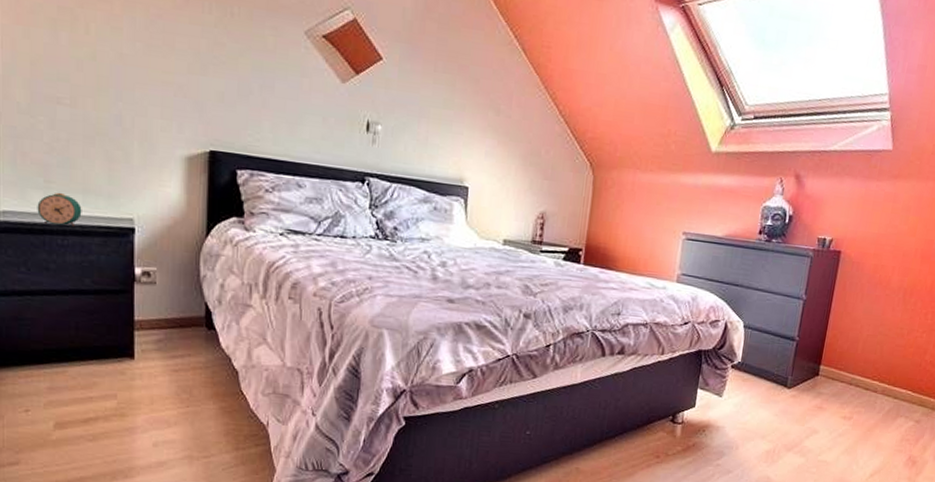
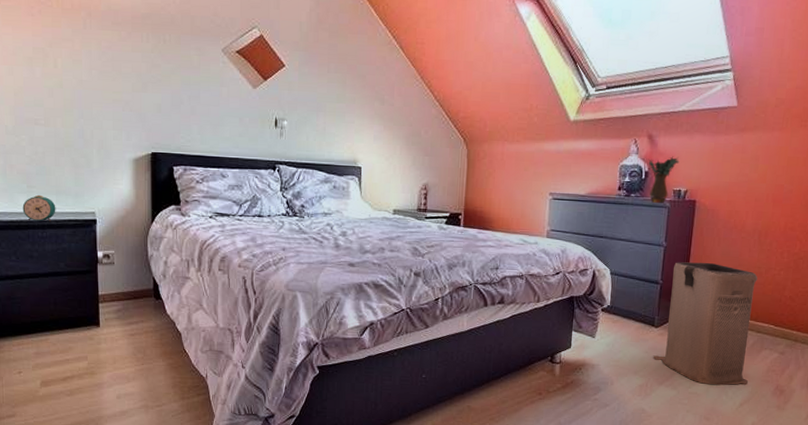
laundry basket: none [783,317,899,455] -> present [653,262,758,386]
vase: none [792,200,827,253] -> present [648,156,680,204]

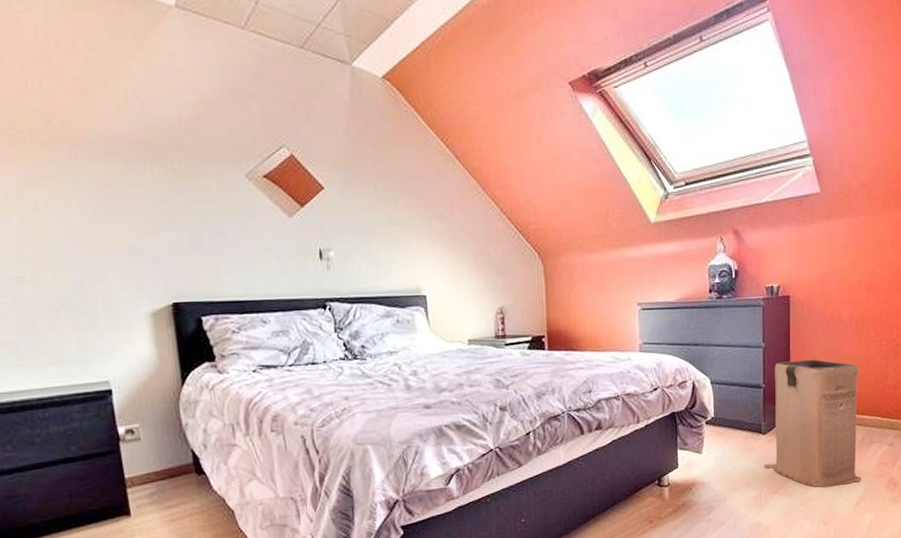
alarm clock: present [22,194,56,221] -> none [13,367,59,401]
vase: present [648,156,680,204] -> none [737,251,769,304]

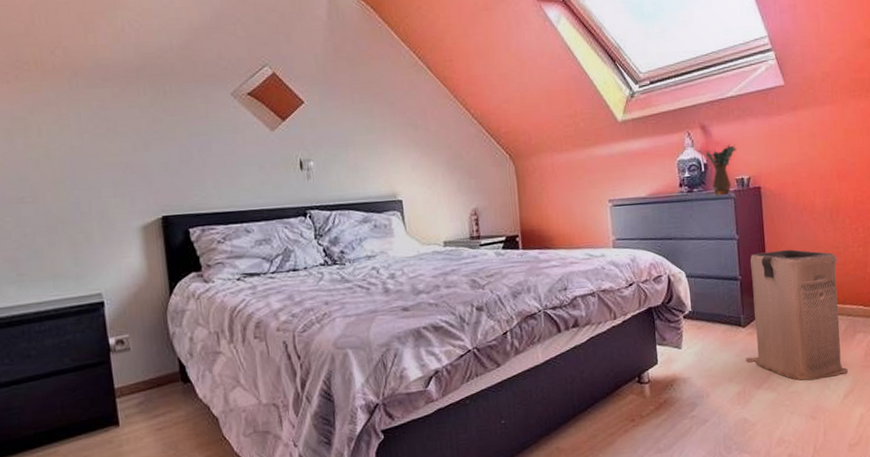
vase: none [737,251,769,304] -> present [705,144,737,196]

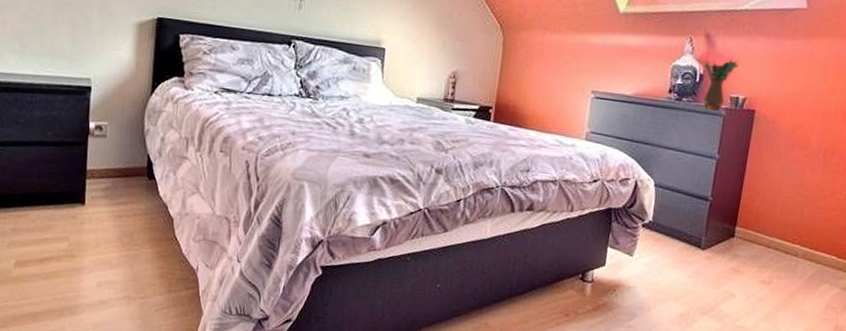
laundry basket: present [745,249,848,381] -> none [697,177,820,323]

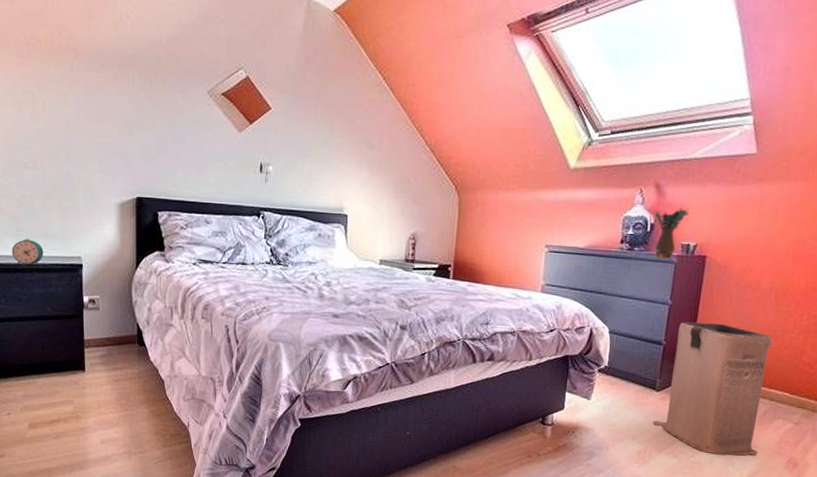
alarm clock: none [12,55,49,85] -> present [12,238,44,265]
laundry basket: none [697,177,820,323] -> present [653,322,773,457]

